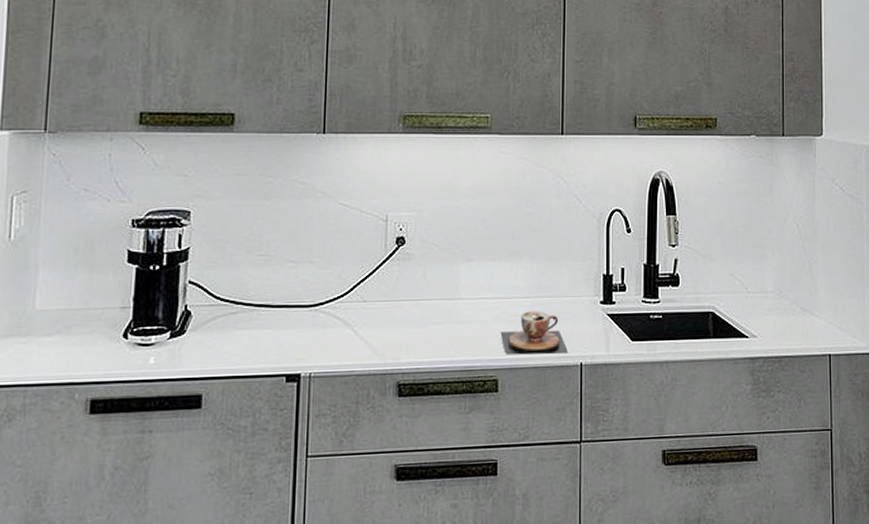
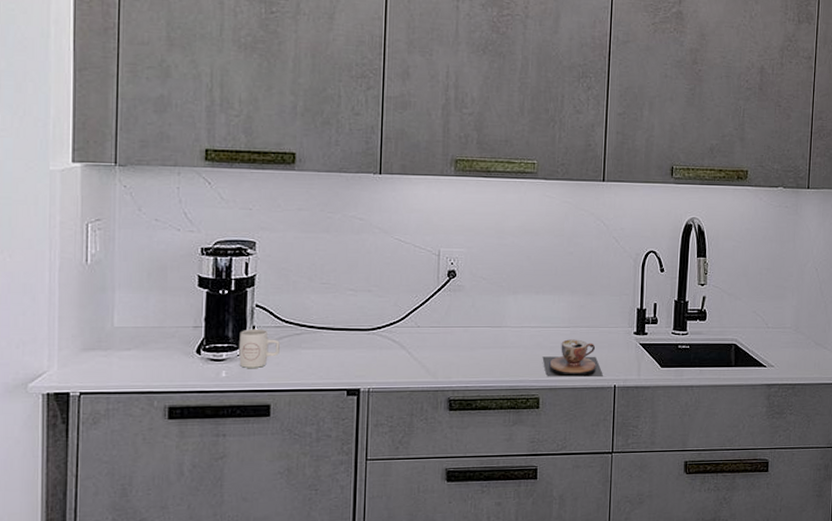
mug: none [169,308,214,353] -> present [239,329,280,368]

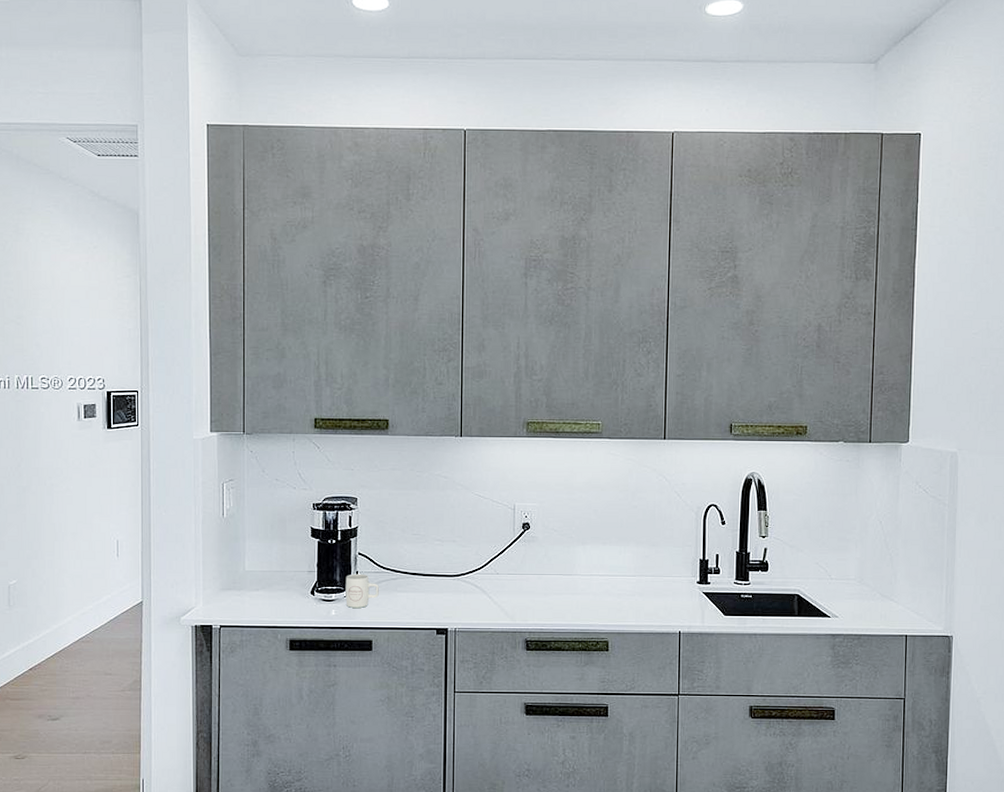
teacup: present [542,339,604,378] -> none [610,587,669,624]

